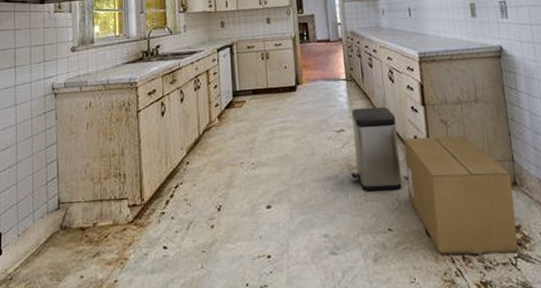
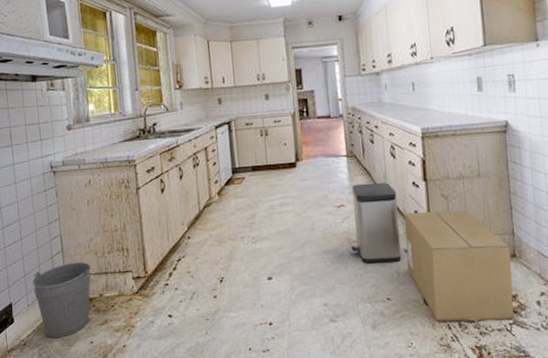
bucket: none [25,188,86,273] -> present [32,261,91,339]

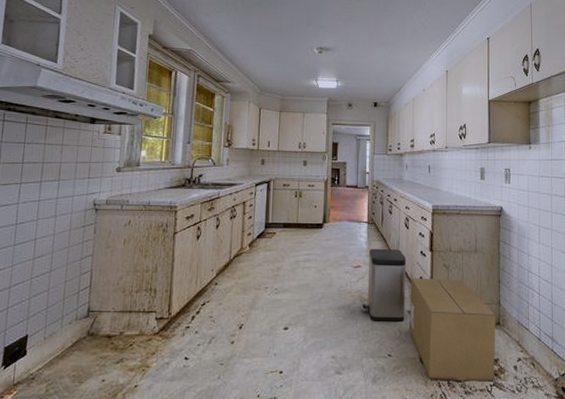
bucket: present [32,261,91,339] -> none [53,298,117,374]

